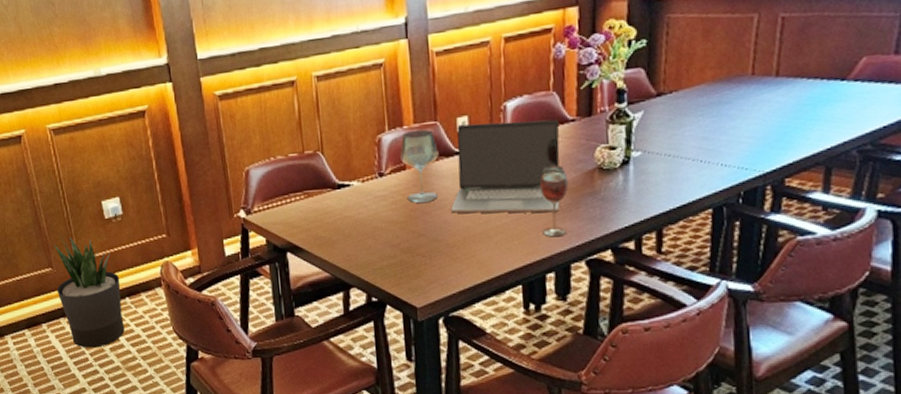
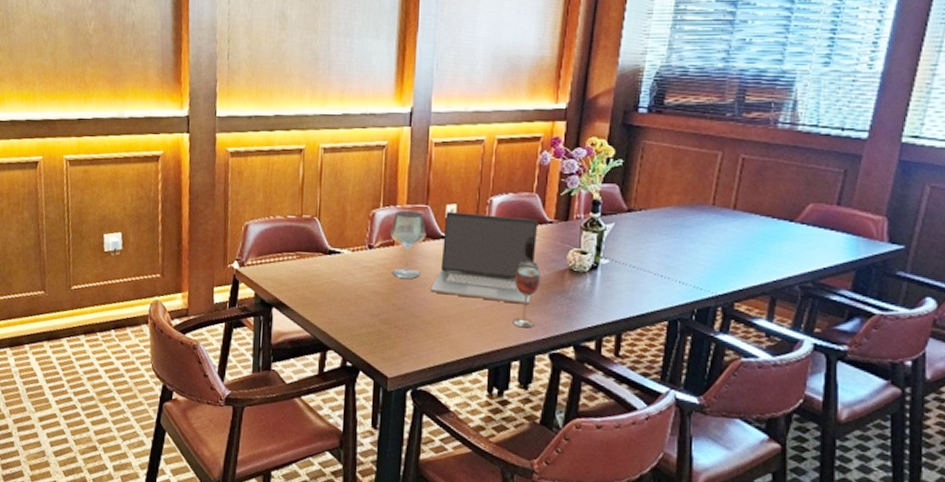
planter: present [53,236,125,348] -> none [45,261,109,376]

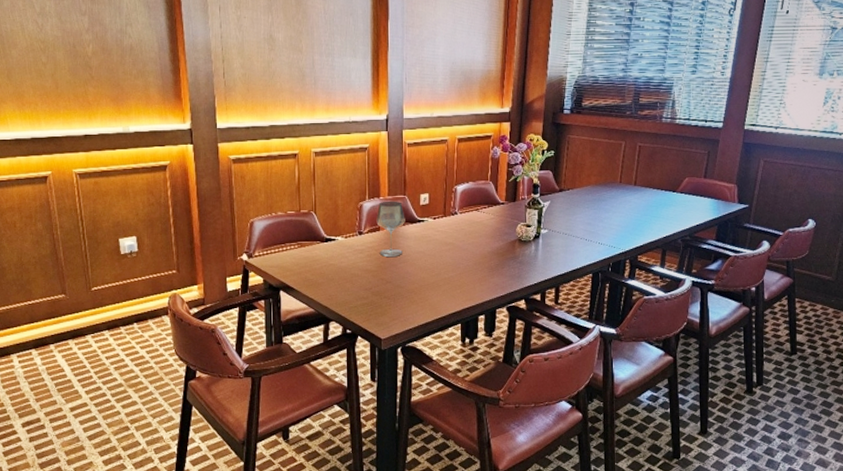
laptop: present [431,212,539,305] -> none [412,200,493,270]
wineglass: present [512,260,541,328] -> none [477,235,498,289]

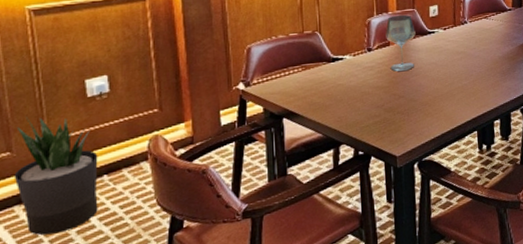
planter: none [68,267,130,367] -> present [14,117,98,235]

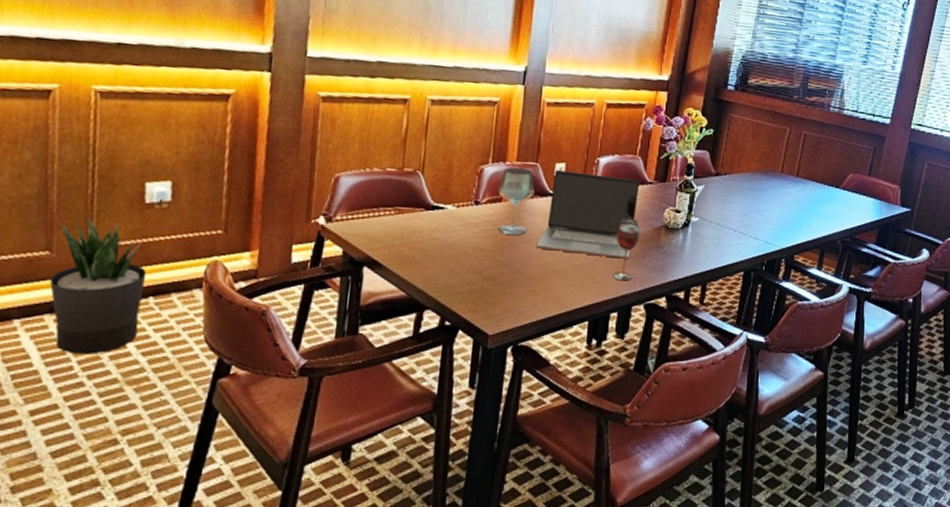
laptop: none [424,9,503,79] -> present [536,170,640,259]
wineglass: none [488,41,508,93] -> present [613,218,641,281]

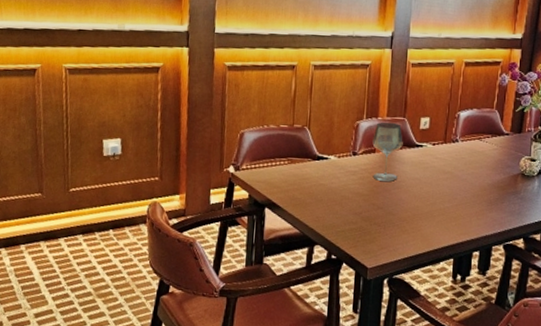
planter: present [49,214,147,354] -> none [42,165,107,273]
laptop: present [536,170,640,259] -> none [406,124,497,204]
wineglass: present [613,218,641,281] -> none [474,166,499,224]

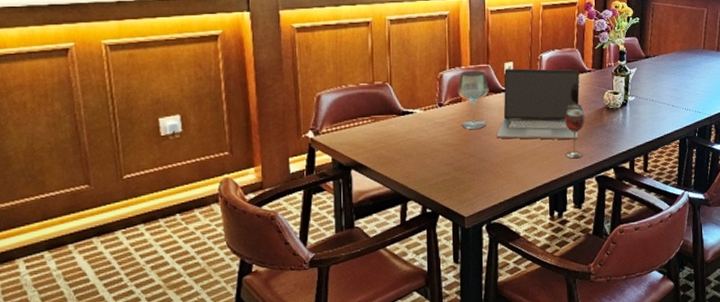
laptop: none [406,124,497,204] -> present [496,68,580,140]
wineglass: none [474,166,499,224] -> present [564,103,585,159]

